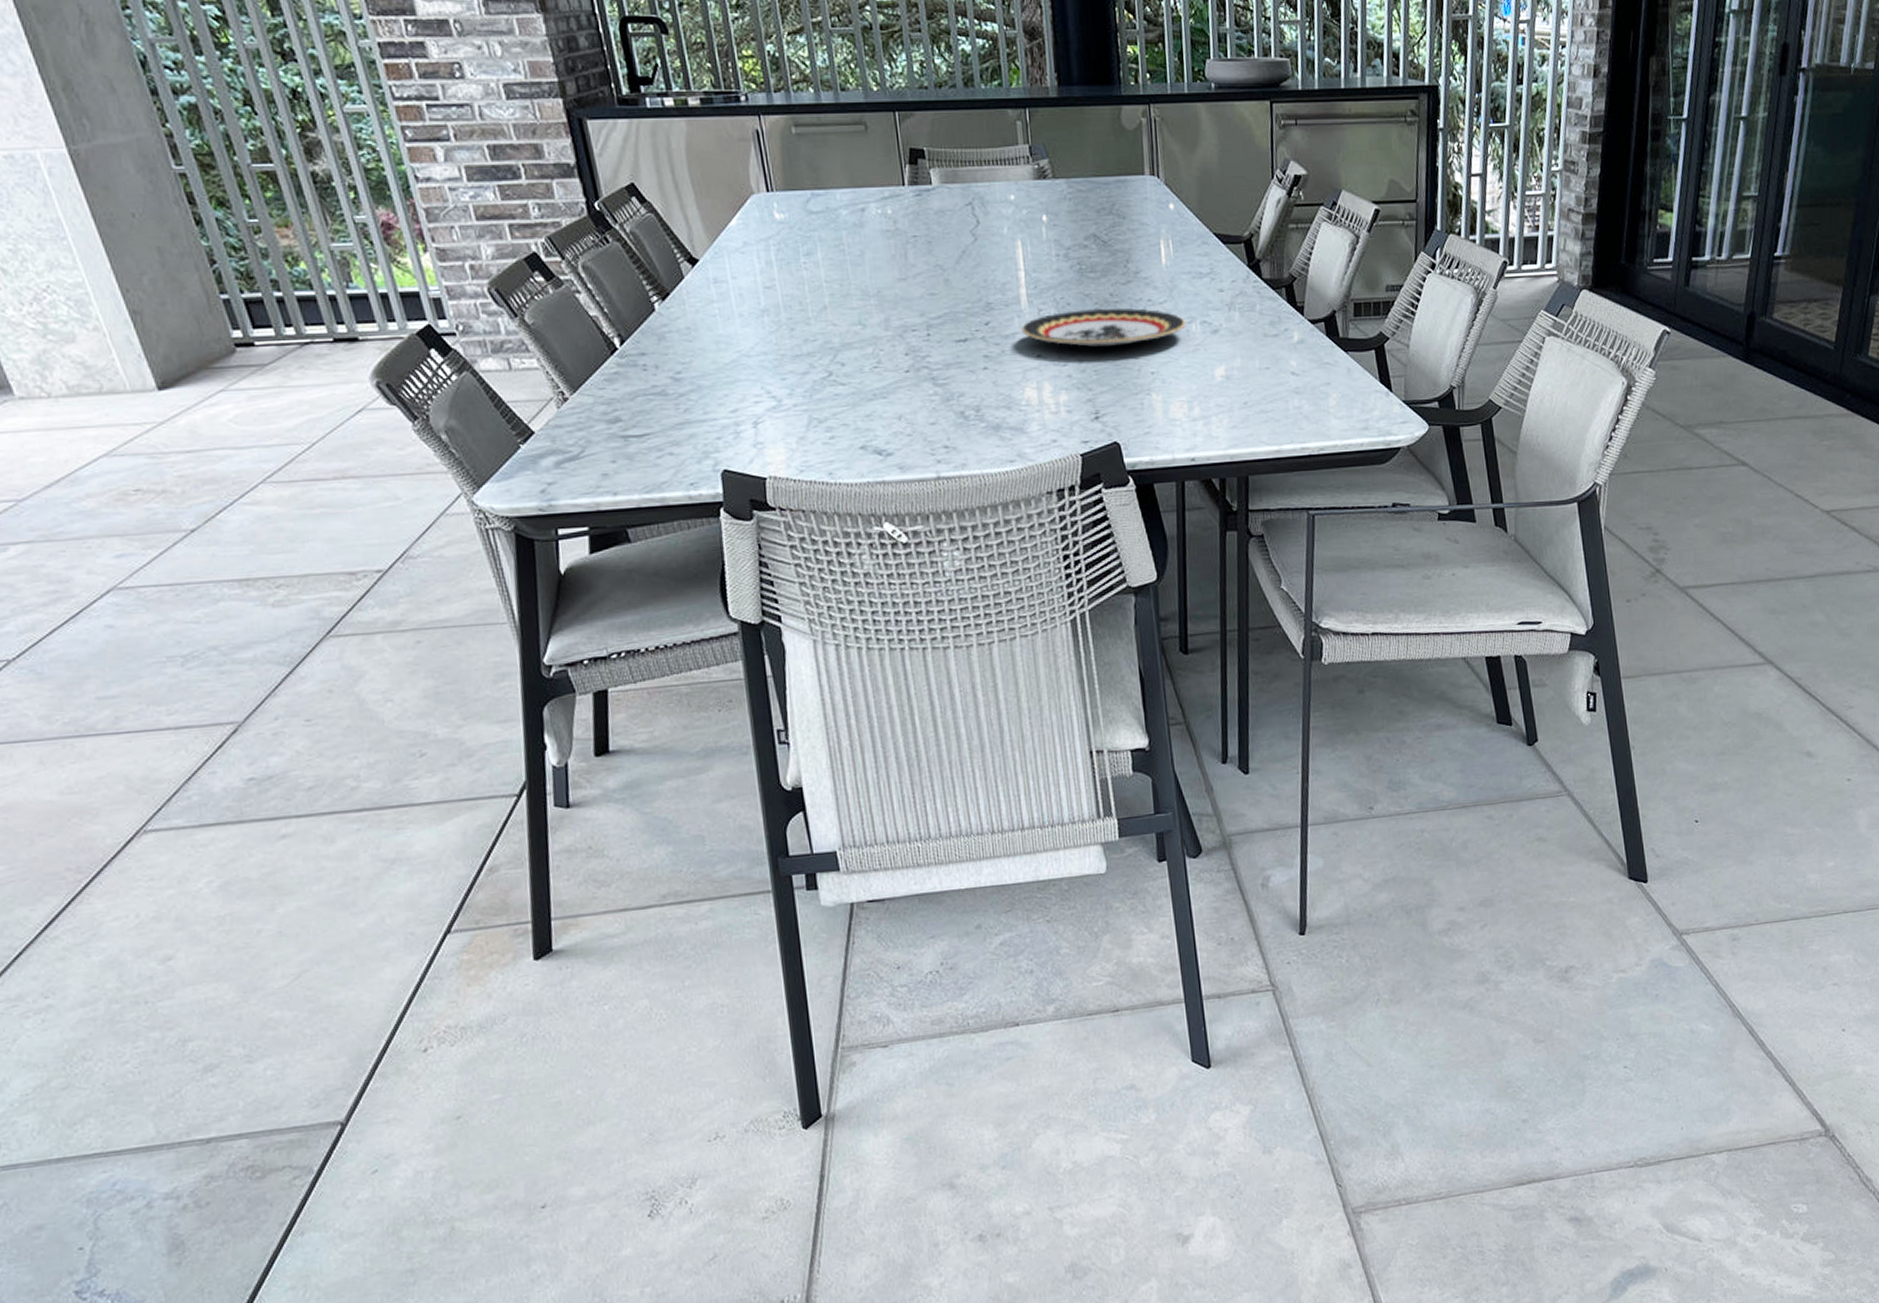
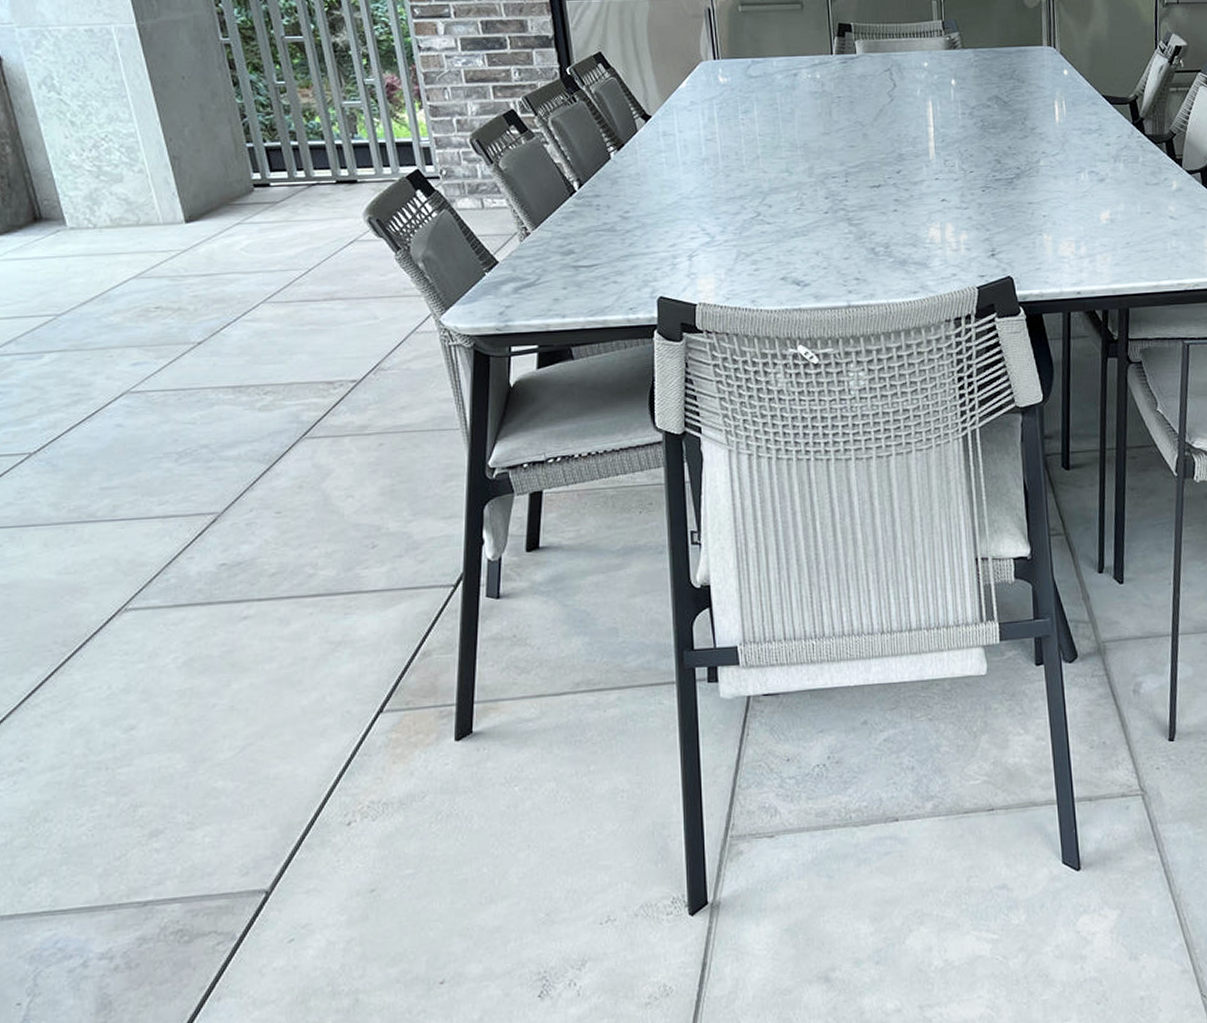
plate: present [1020,308,1186,347] -> none [928,159,1076,193]

